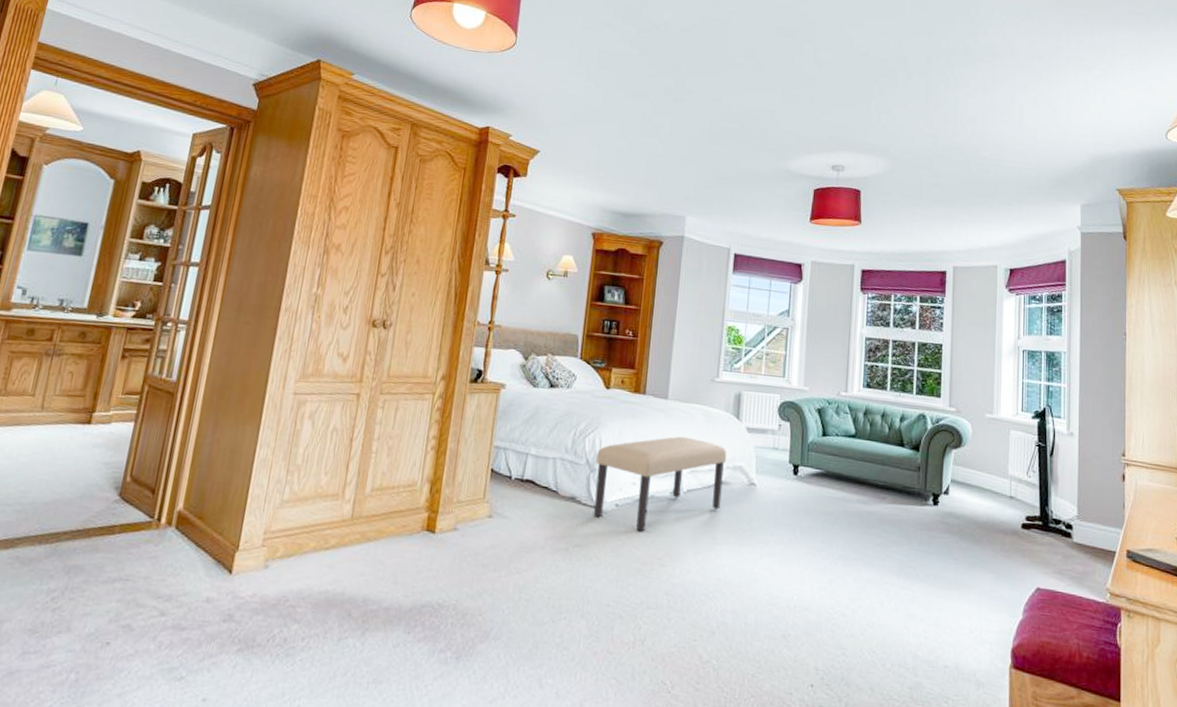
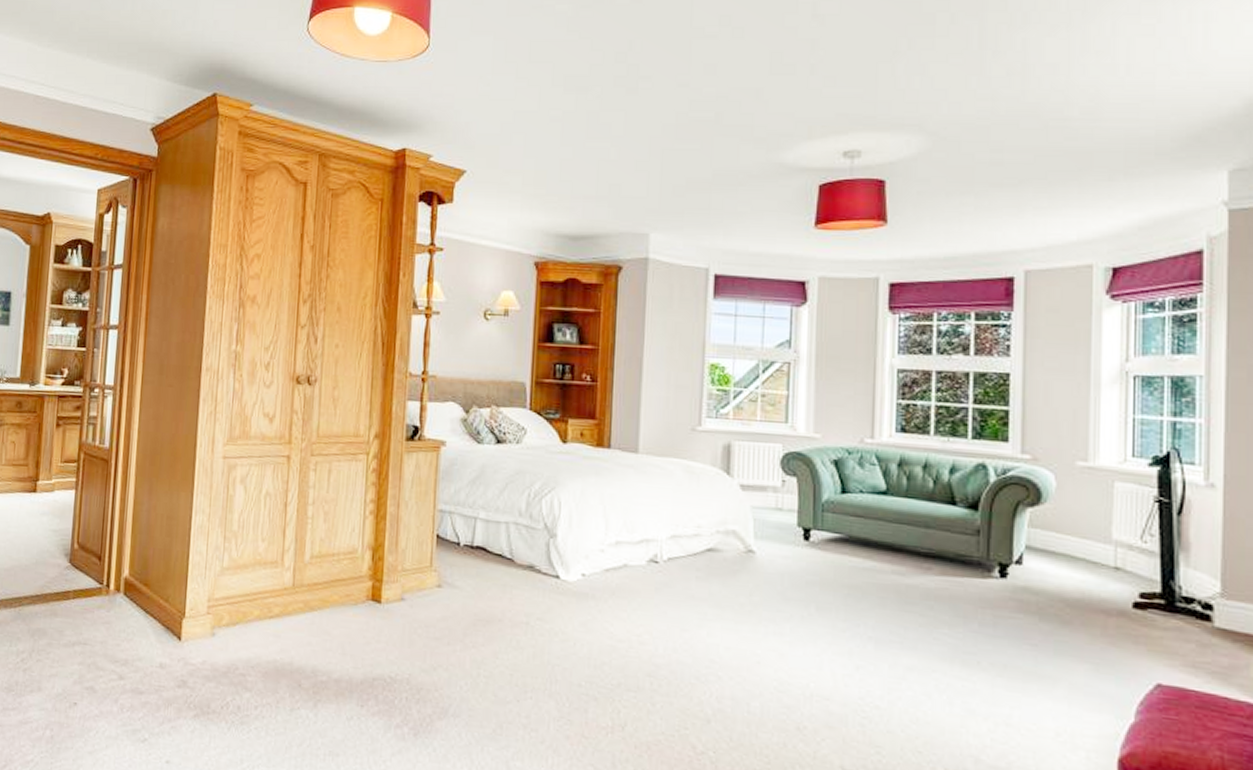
bench: present [593,436,727,532] -> none [555,495,716,606]

